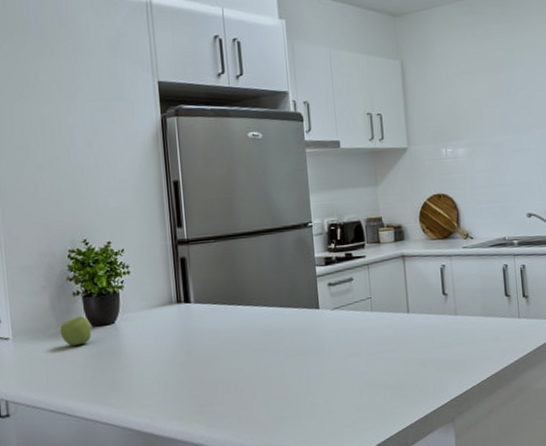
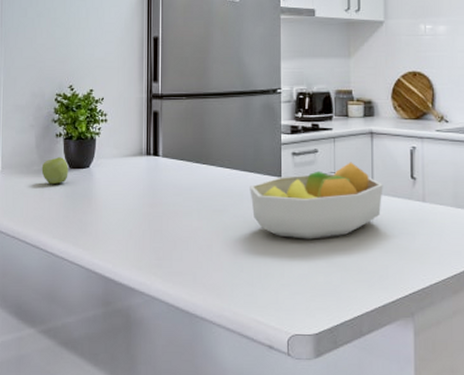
fruit bowl: none [288,286,418,366] -> present [250,162,383,240]

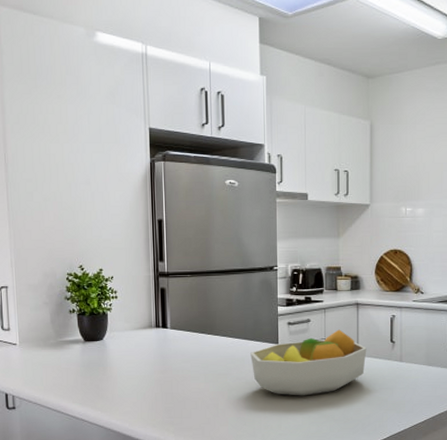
apple: present [41,157,68,185] -> none [57,331,84,356]

